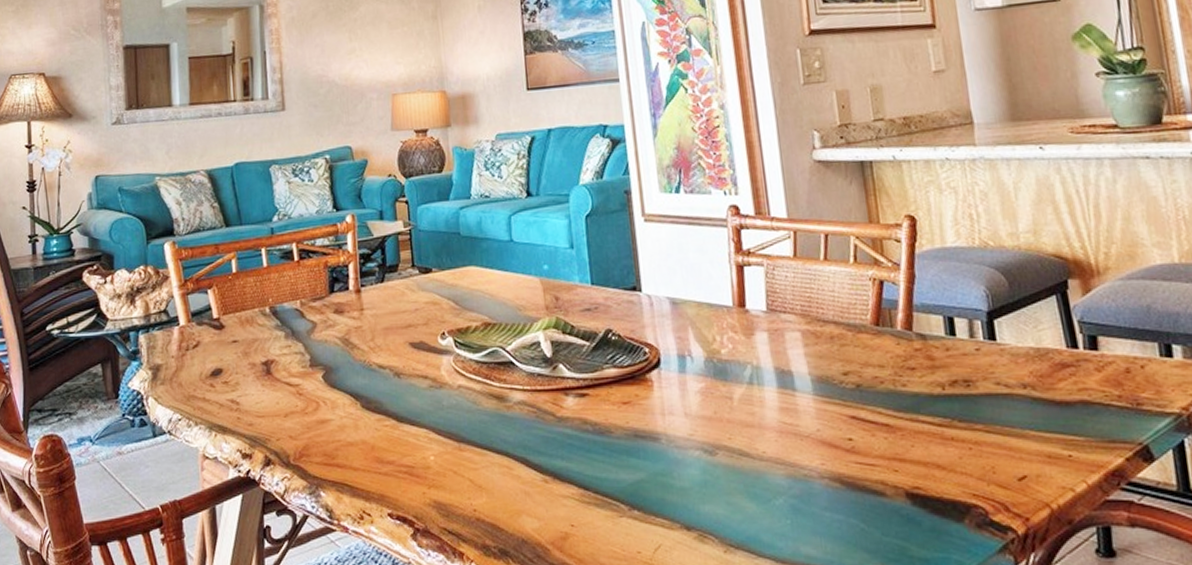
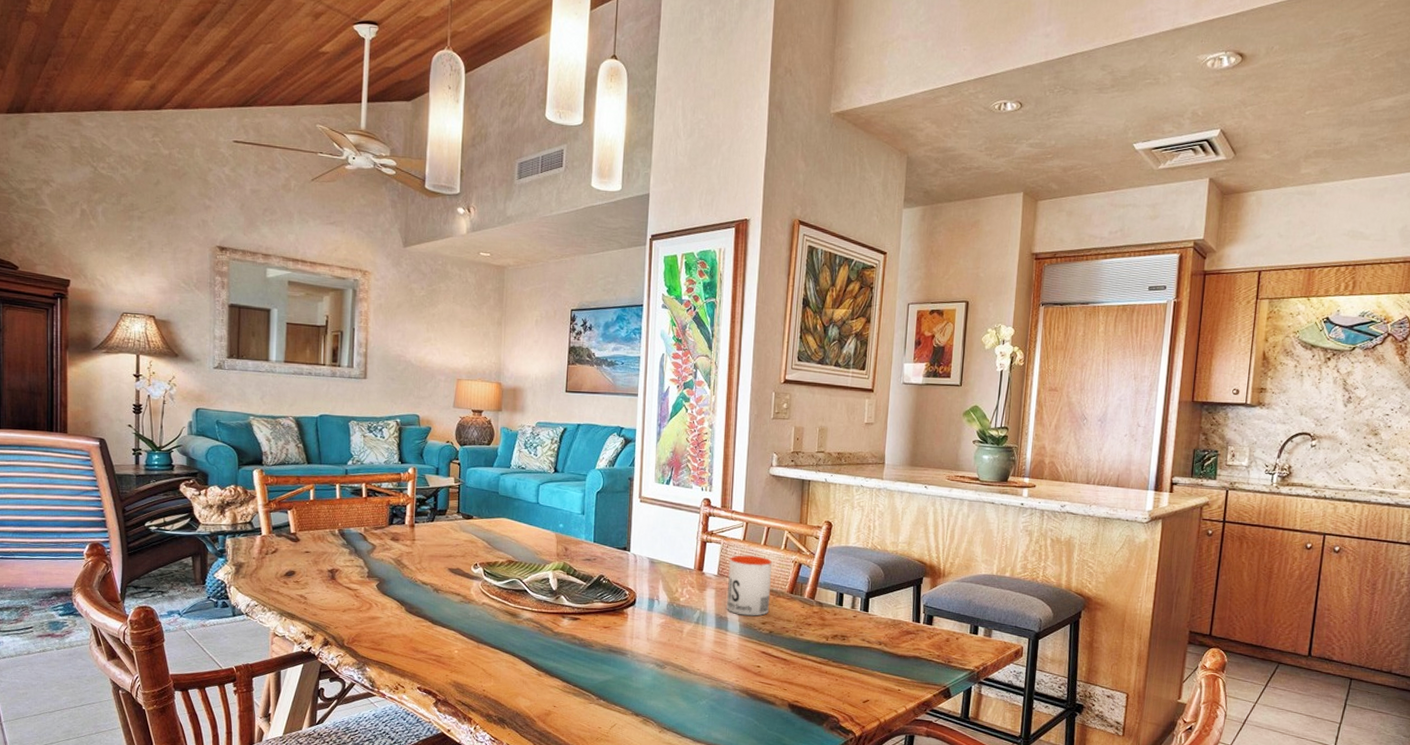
mug: none [780,277,849,366] -> present [727,555,773,616]

